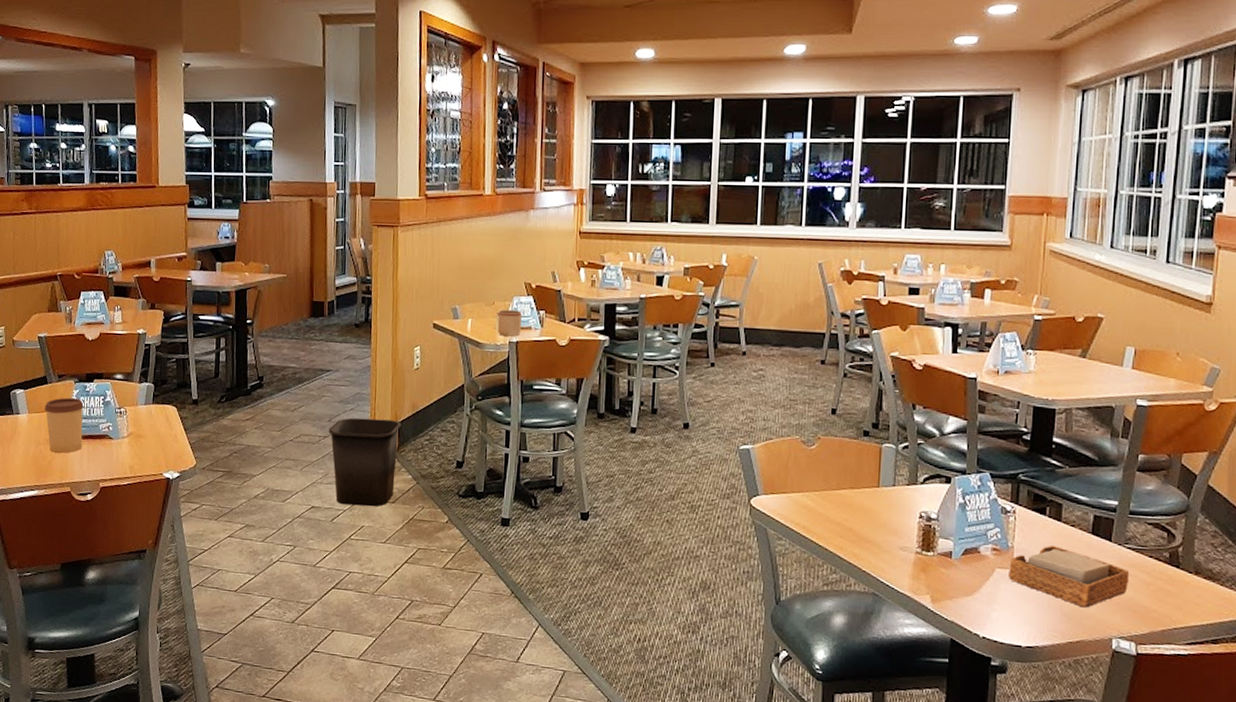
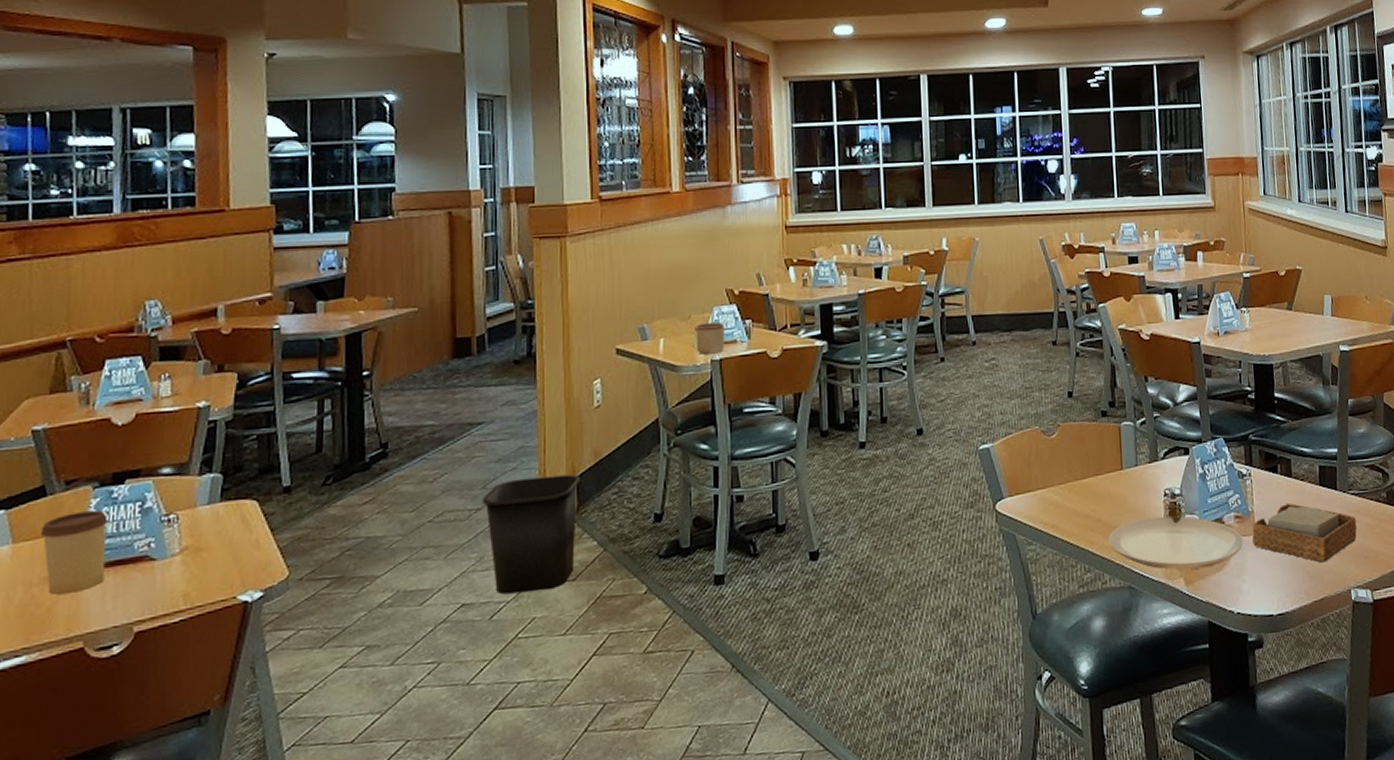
plate: none [858,534,999,590] -> present [1109,515,1244,570]

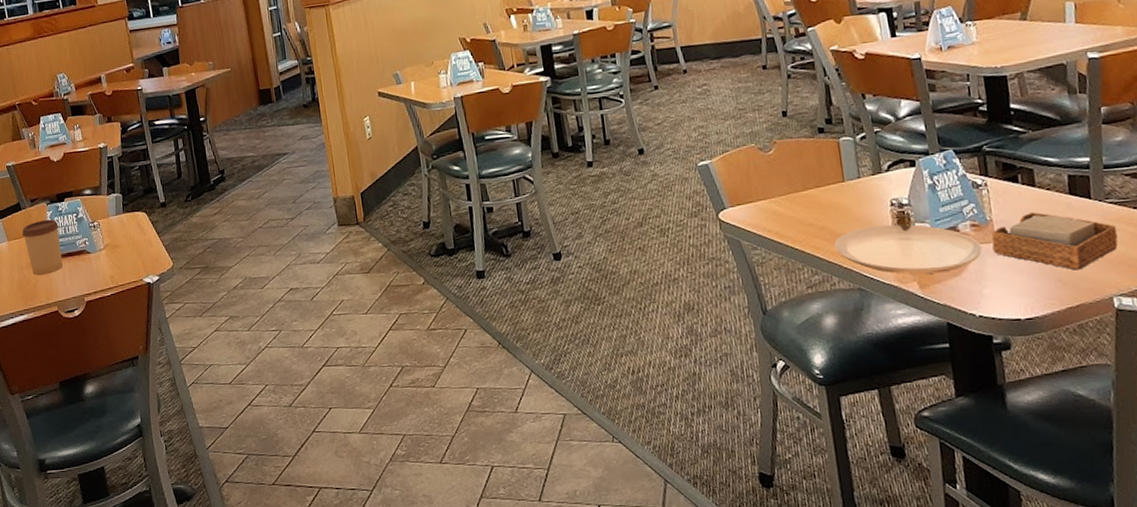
waste bin: present [482,474,580,595] -> none [294,191,367,282]
mug: present [696,322,724,355] -> none [438,66,464,93]

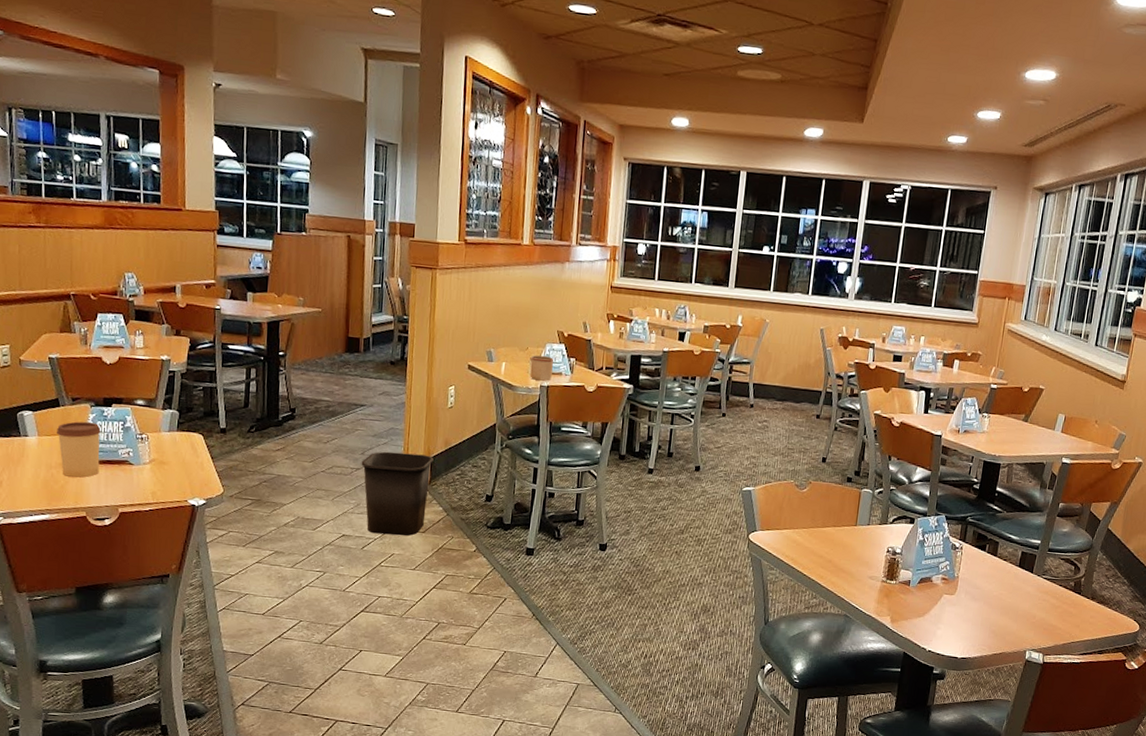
waste bin: none [294,191,367,282] -> present [361,451,434,536]
mug: none [438,66,464,93] -> present [530,355,553,381]
plate: present [834,224,983,275] -> none [835,566,945,612]
napkin holder: present [992,211,1118,270] -> none [952,575,1044,626]

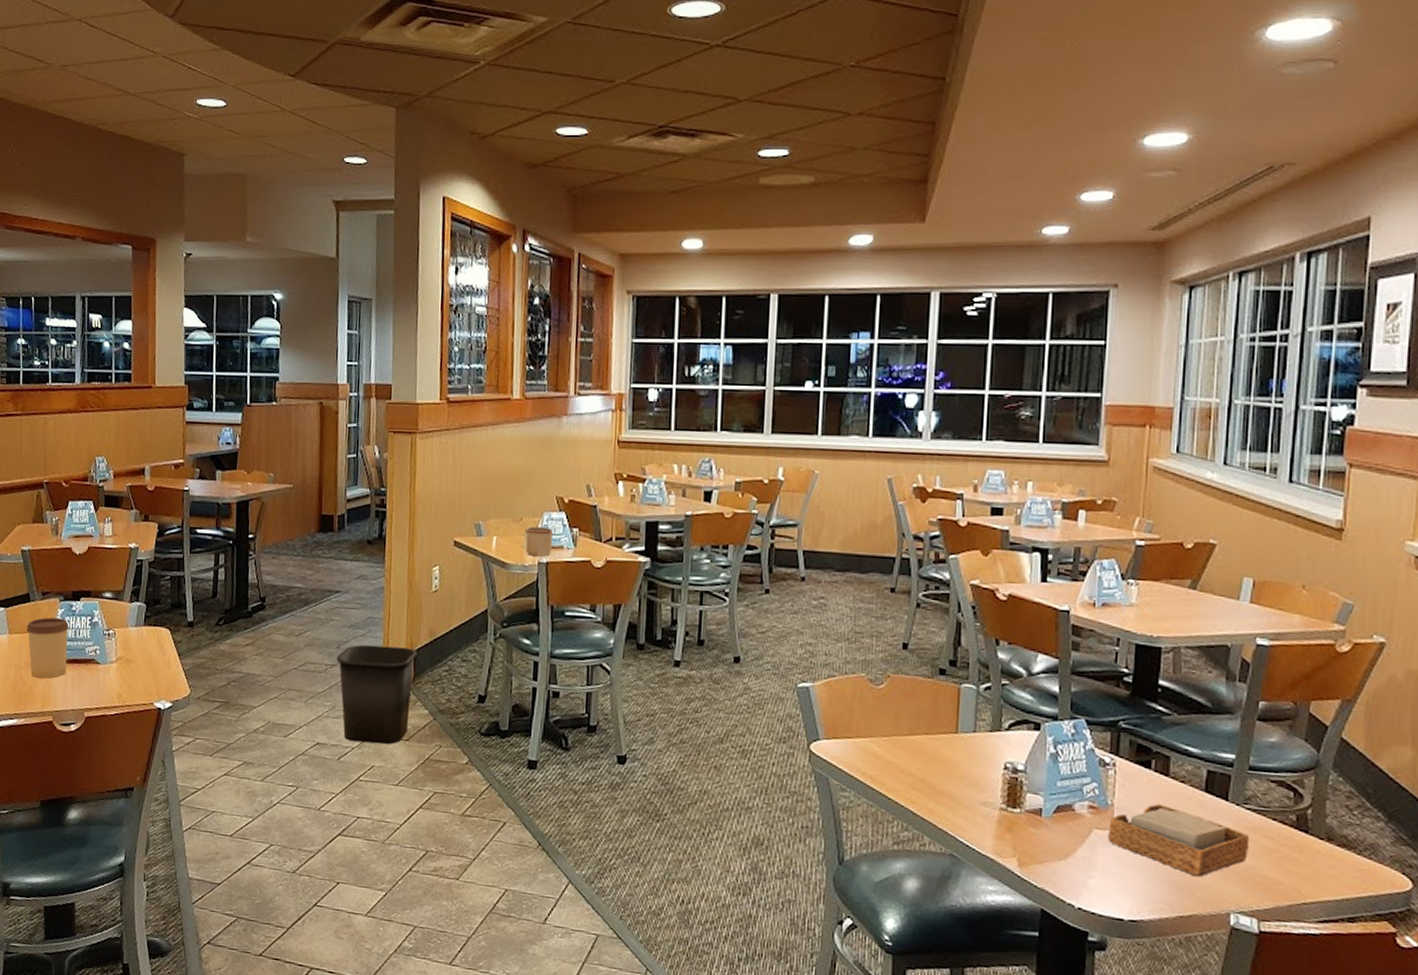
napkin holder: none [952,575,1044,626] -> present [1108,803,1250,877]

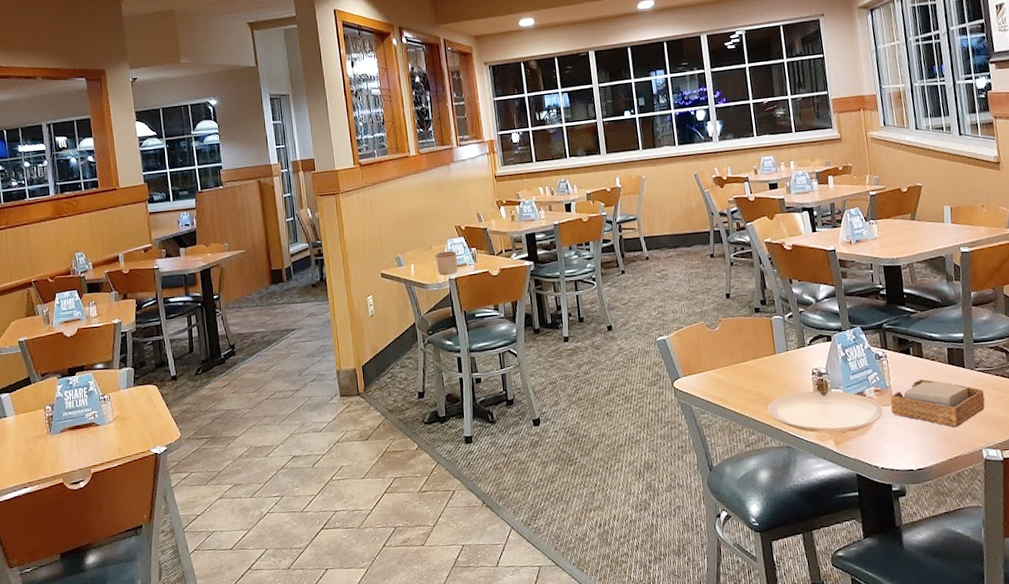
cup: present [26,617,69,679] -> none [30,393,71,448]
waste bin: present [336,644,417,744] -> none [300,364,366,450]
plate: none [933,788,1096,853] -> present [768,390,884,434]

